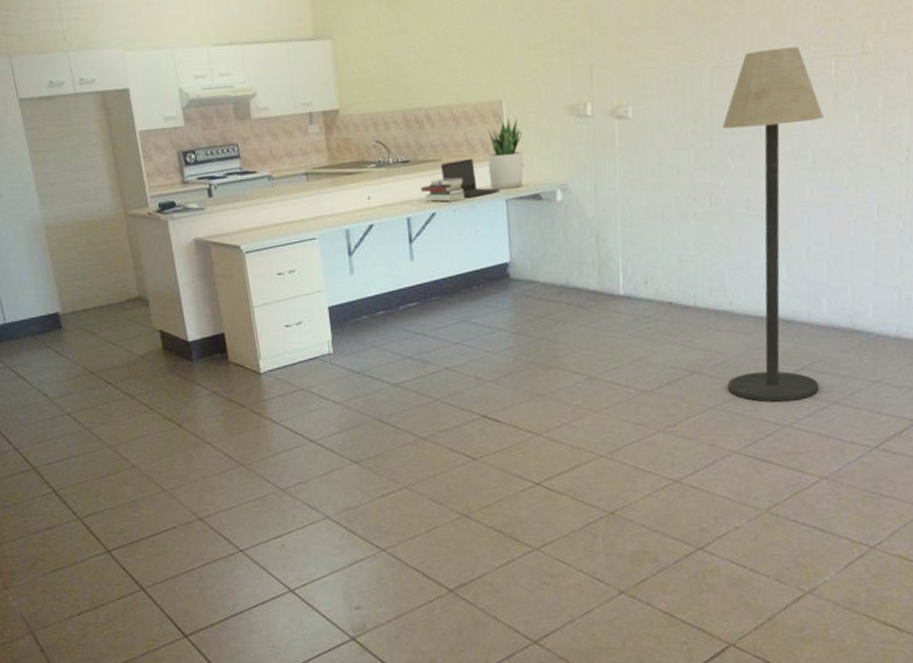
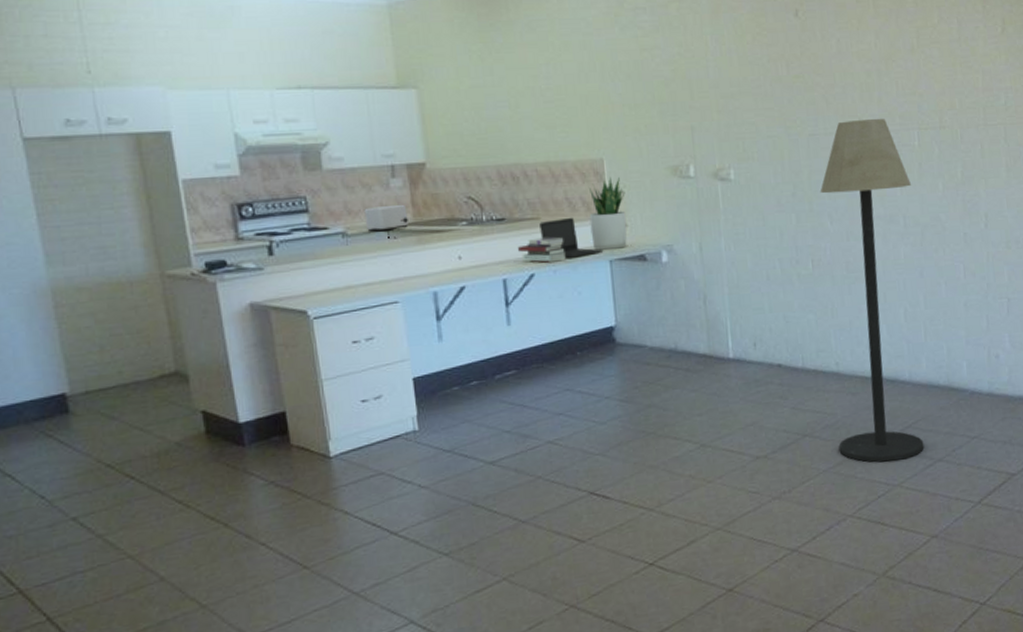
toaster: none [286,148,324,175] -> present [364,204,408,232]

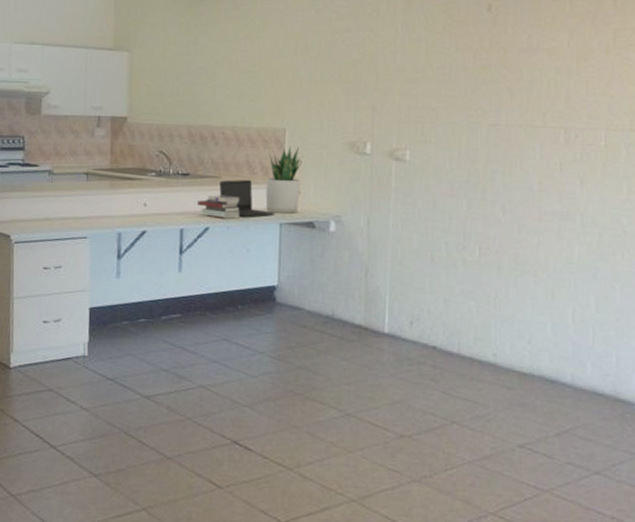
toaster: present [364,204,408,232] -> none [69,151,106,174]
floor lamp: present [820,118,924,463] -> none [487,114,593,466]

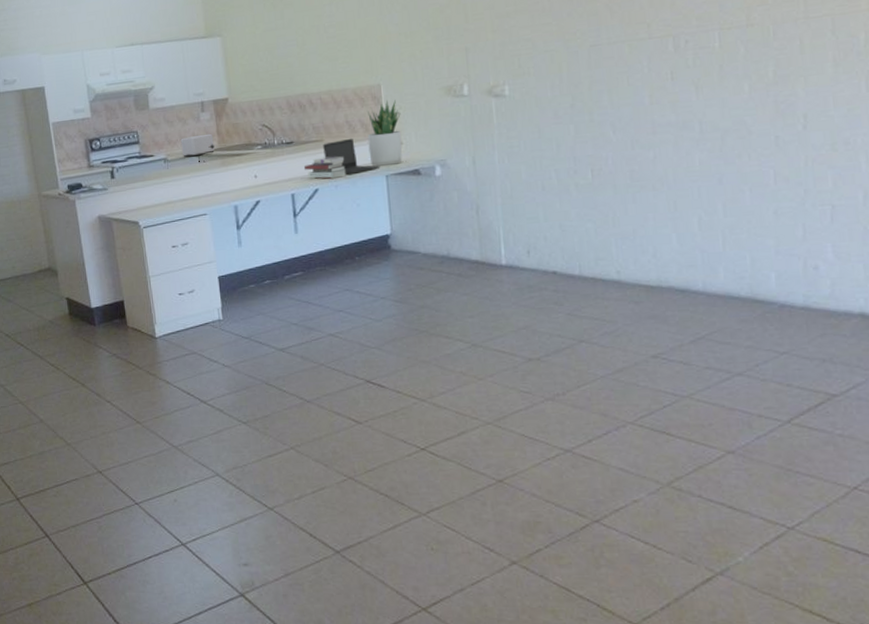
toaster: none [69,151,106,174] -> present [180,133,215,158]

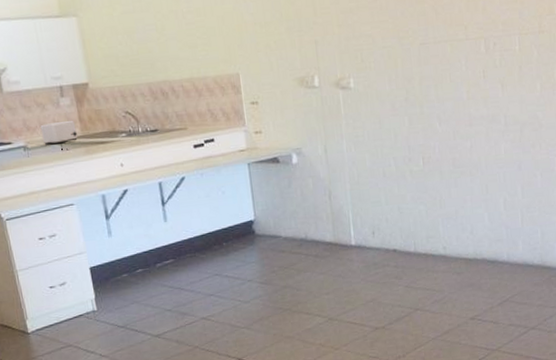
books: present [303,156,346,180] -> none [169,144,211,168]
laptop: present [323,138,381,175] -> none [187,126,243,164]
planter: present [367,100,403,167] -> none [228,89,262,155]

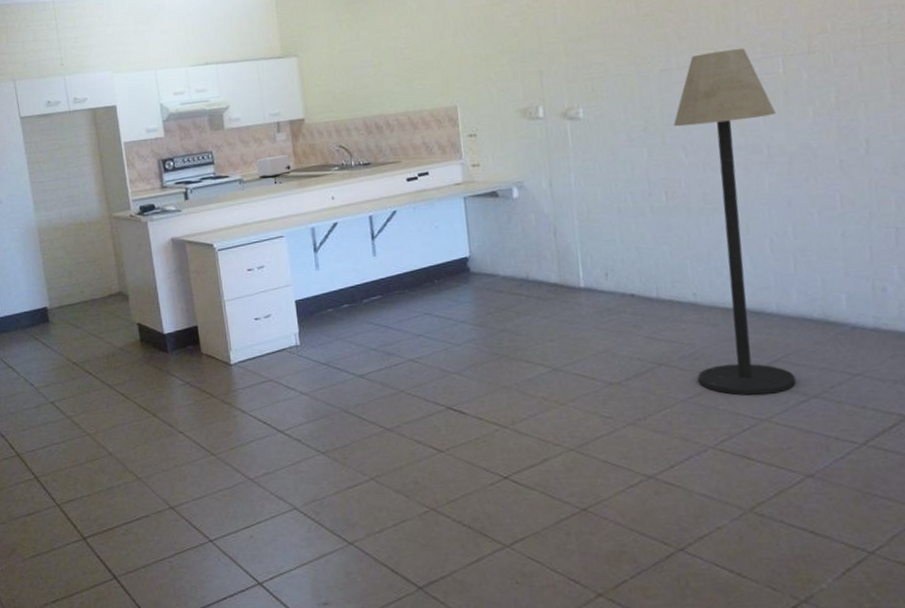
floor lamp: none [429,25,519,331] -> present [673,47,796,395]

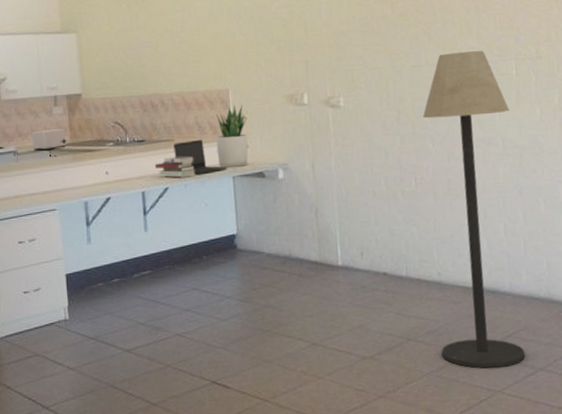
books: none [381,177,424,202] -> present [154,156,195,179]
laptop: none [400,159,458,197] -> present [174,139,228,175]
planter: none [444,121,480,189] -> present [216,104,249,168]

